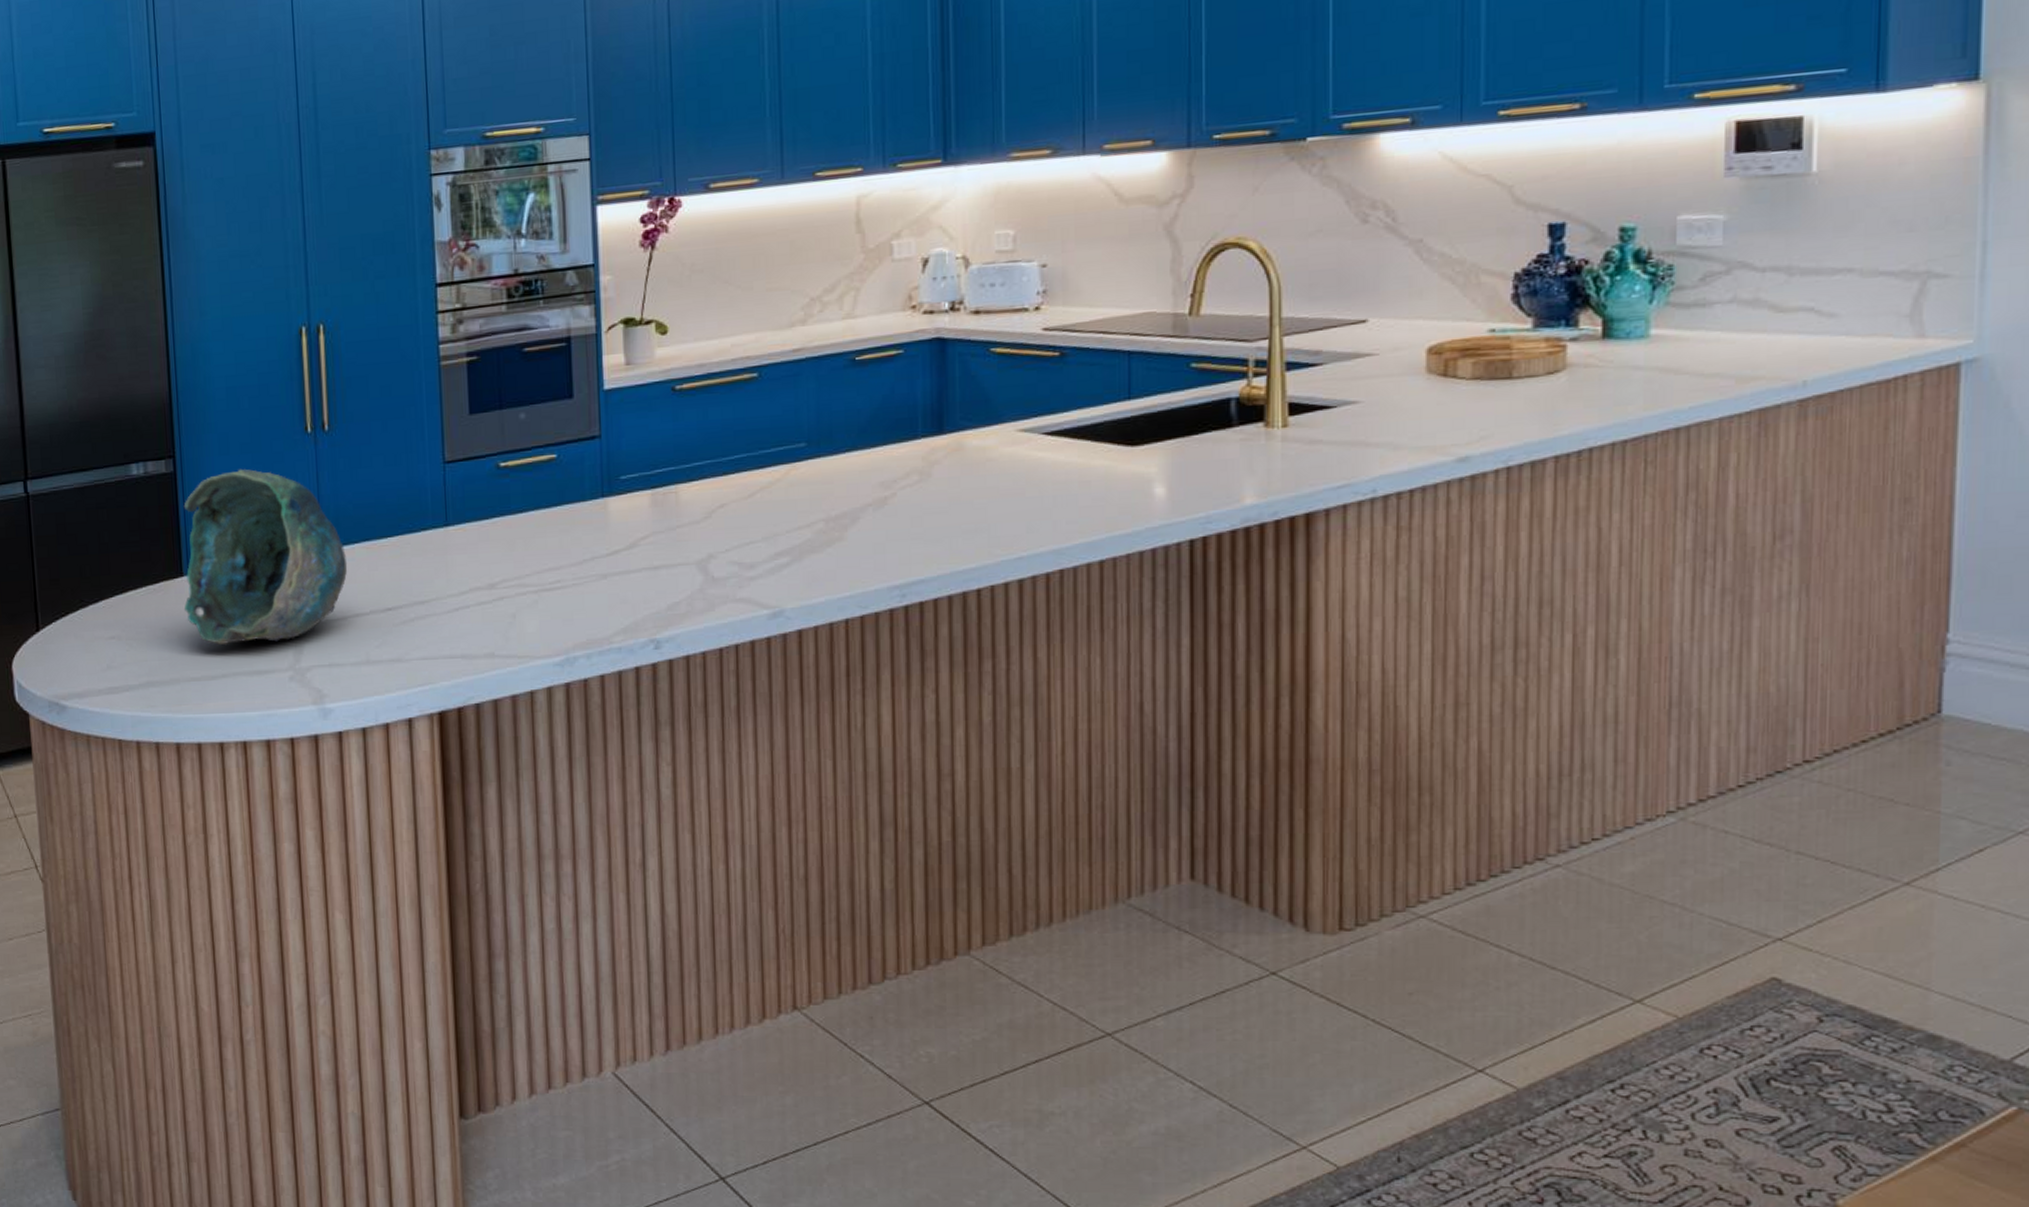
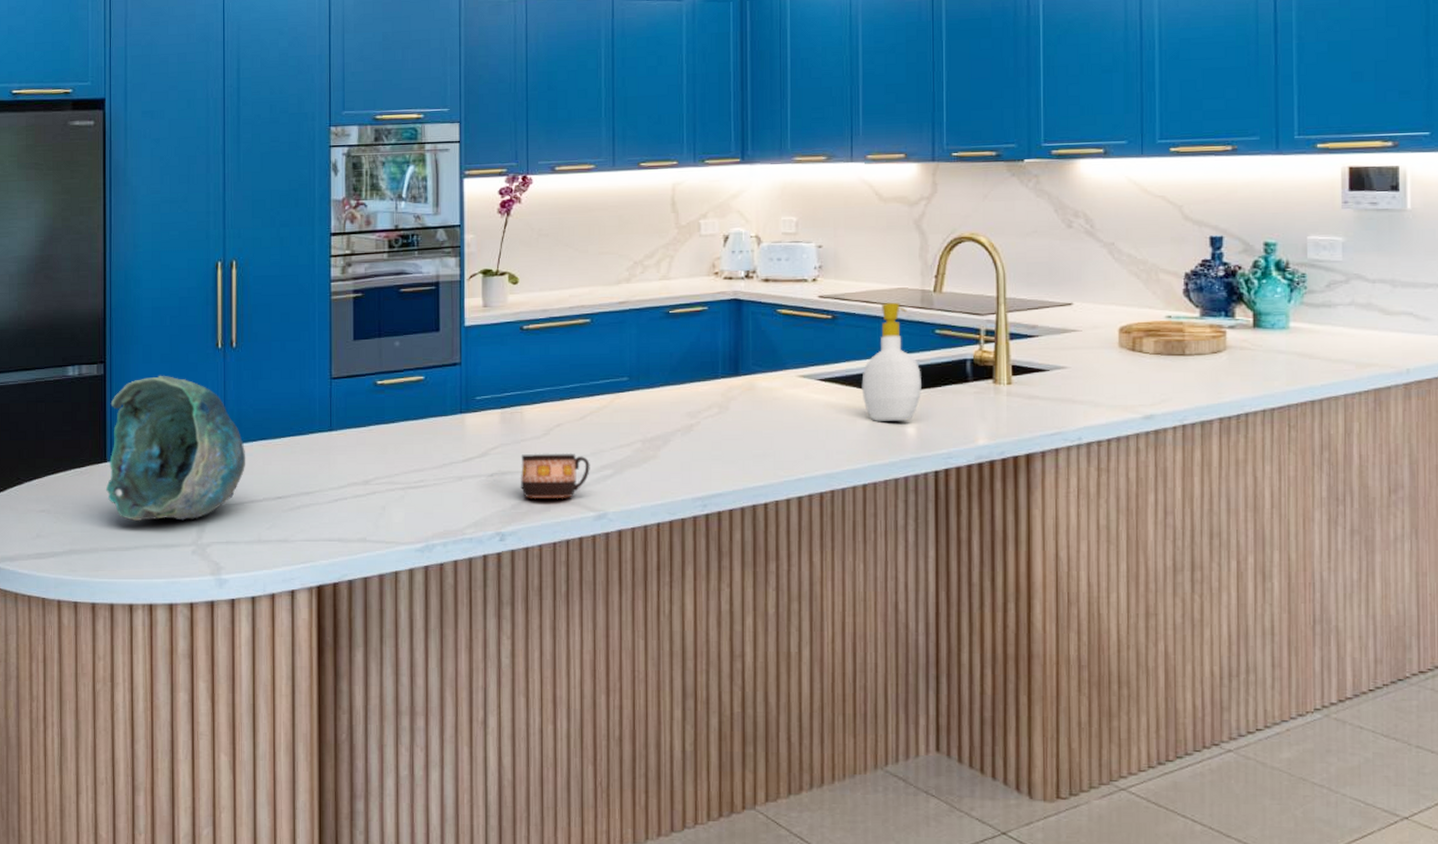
cup: none [676,538,762,598] -> present [520,453,590,500]
soap bottle: none [1097,331,1173,482] -> present [861,303,921,421]

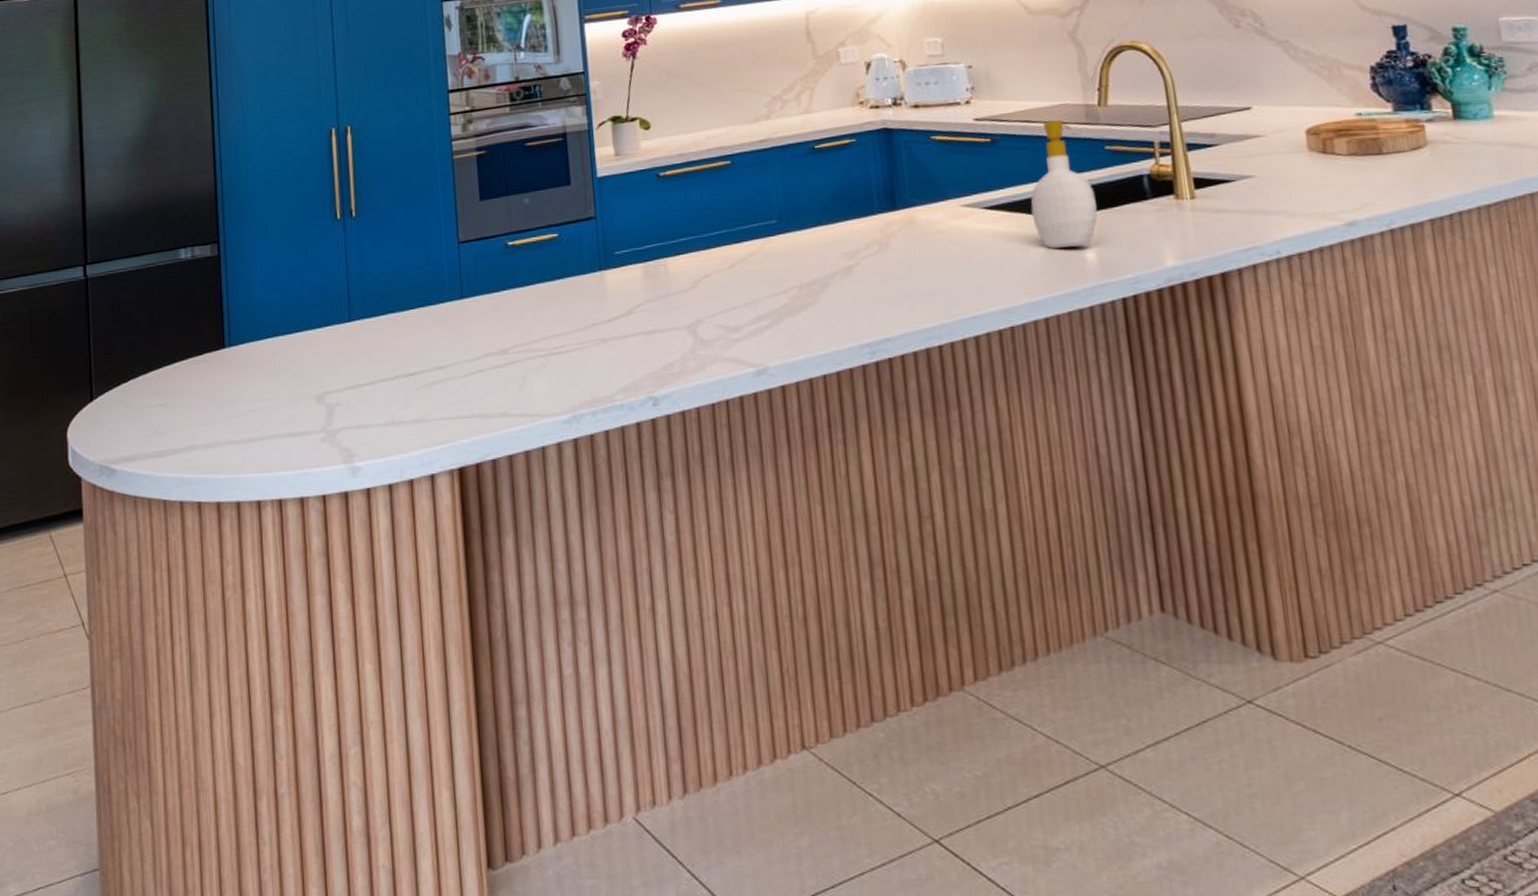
decorative bowl: present [106,375,246,522] -> none [226,251,374,410]
cup: present [520,453,590,500] -> none [668,305,745,358]

